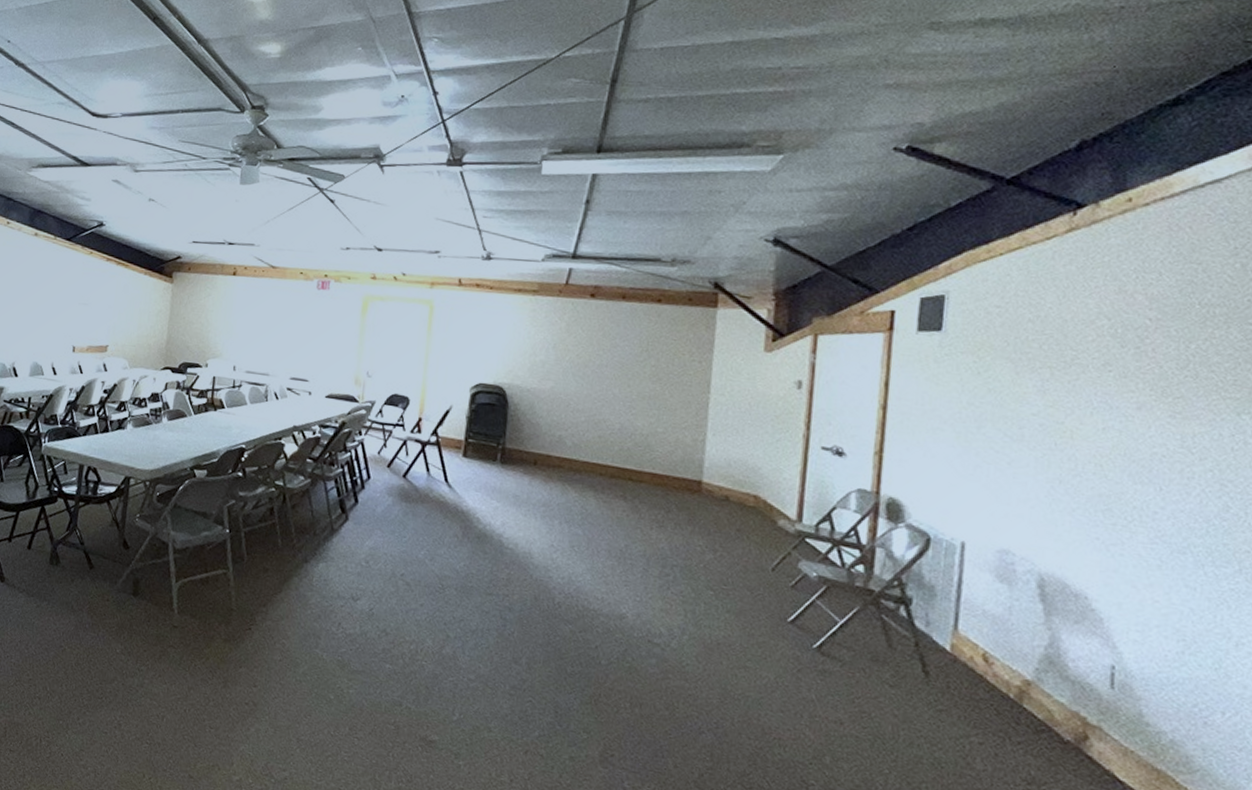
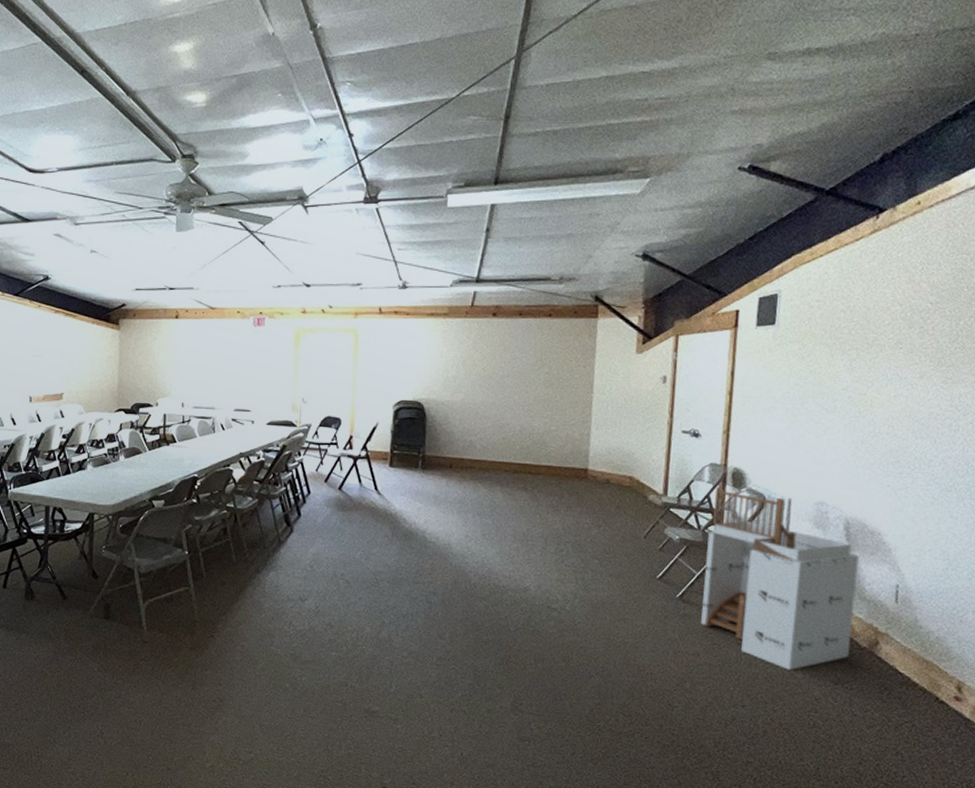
storage cabinet: none [845,518,1059,758] -> present [701,487,859,670]

